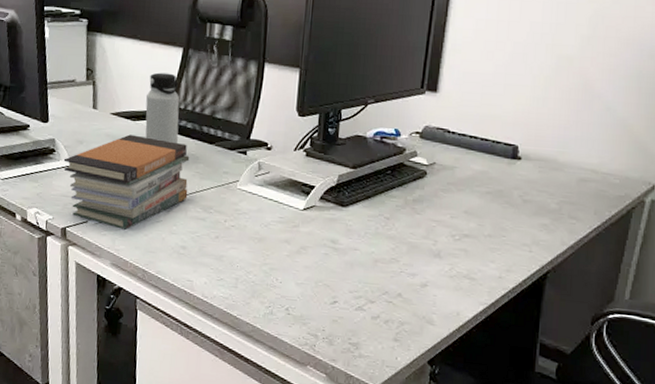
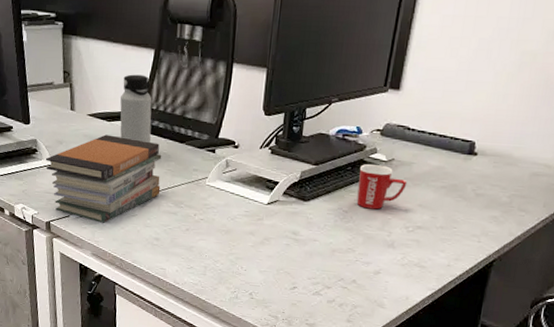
mug: none [398,168,451,216] -> present [356,164,408,210]

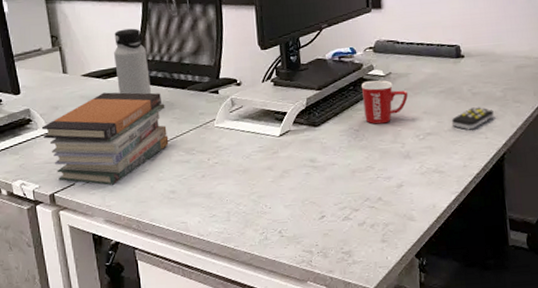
remote control: none [445,207,494,231] -> present [451,106,494,130]

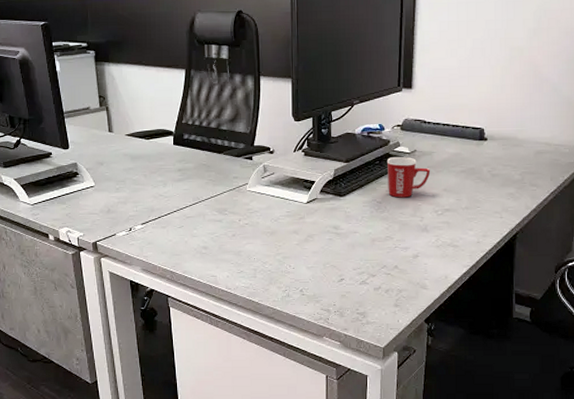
book stack: present [41,92,169,186] -> none [87,152,204,238]
water bottle: present [114,28,151,95] -> none [157,93,189,156]
remote control: present [451,106,494,130] -> none [469,187,510,209]

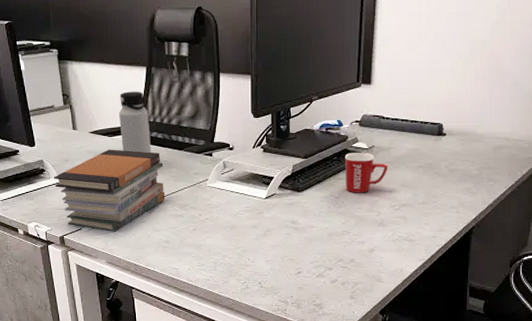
book stack: none [87,152,204,238] -> present [53,149,165,232]
water bottle: none [157,93,189,156] -> present [119,91,151,153]

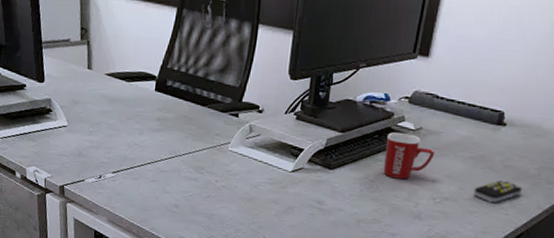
book stack: present [53,149,165,232] -> none [60,95,183,188]
water bottle: present [119,91,151,153] -> none [139,33,173,105]
remote control: none [426,182,467,204] -> present [473,179,522,203]

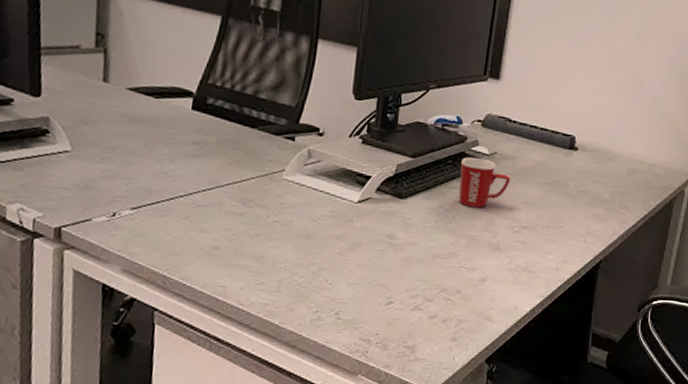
remote control: present [473,179,522,203] -> none [551,205,597,230]

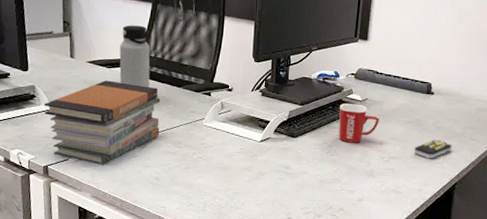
book stack: none [60,114,227,228] -> present [43,80,161,165]
water bottle: none [171,43,216,126] -> present [119,25,150,87]
remote control: none [551,205,597,230] -> present [414,138,452,159]

